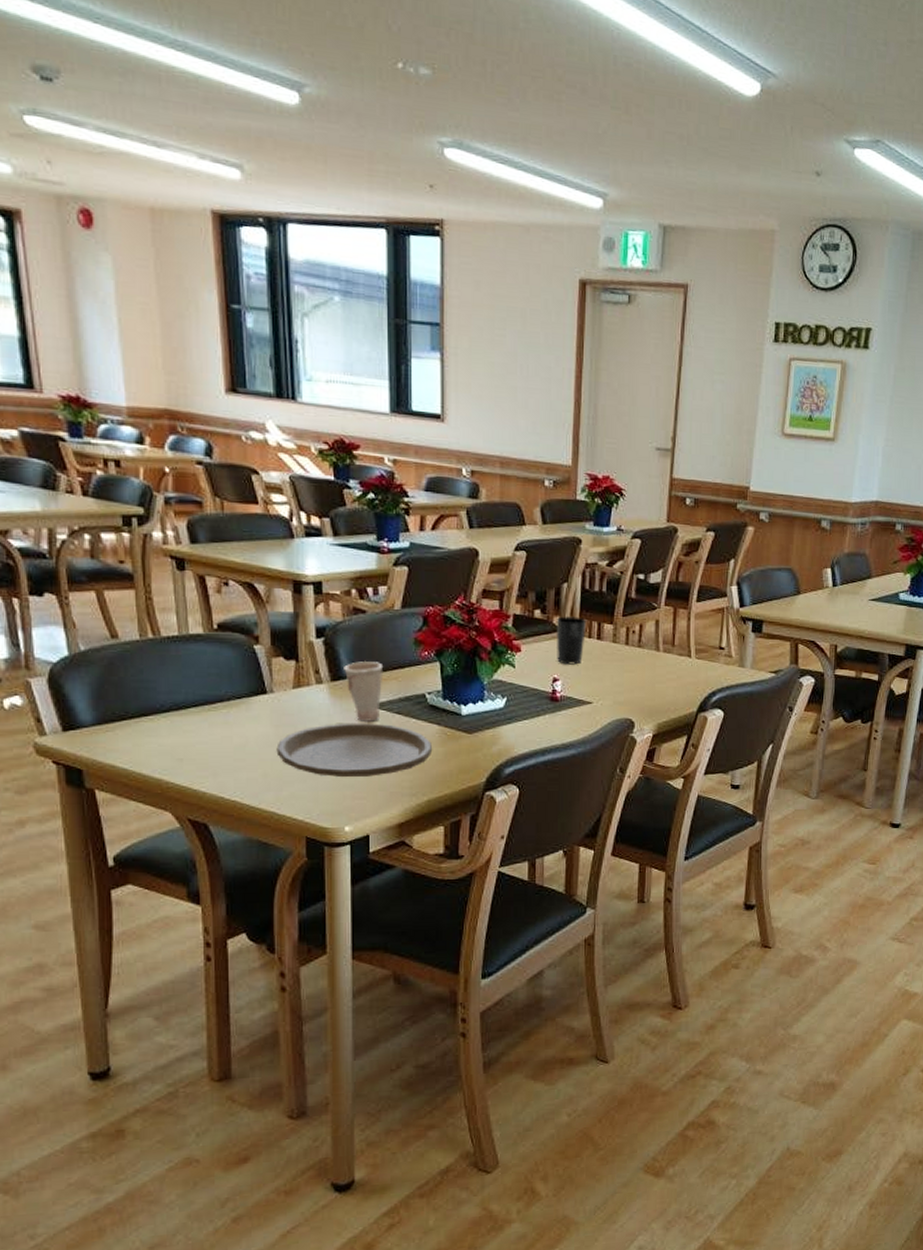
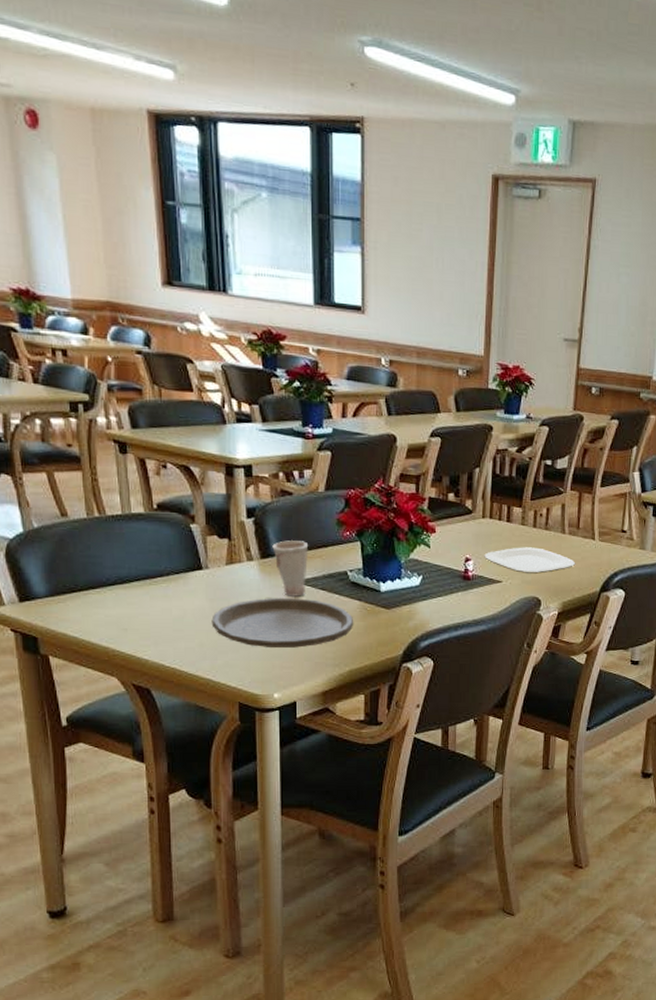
cup: present [556,616,587,665] -> none [468,499,498,546]
plate: none [573,666,671,694] -> present [484,547,576,574]

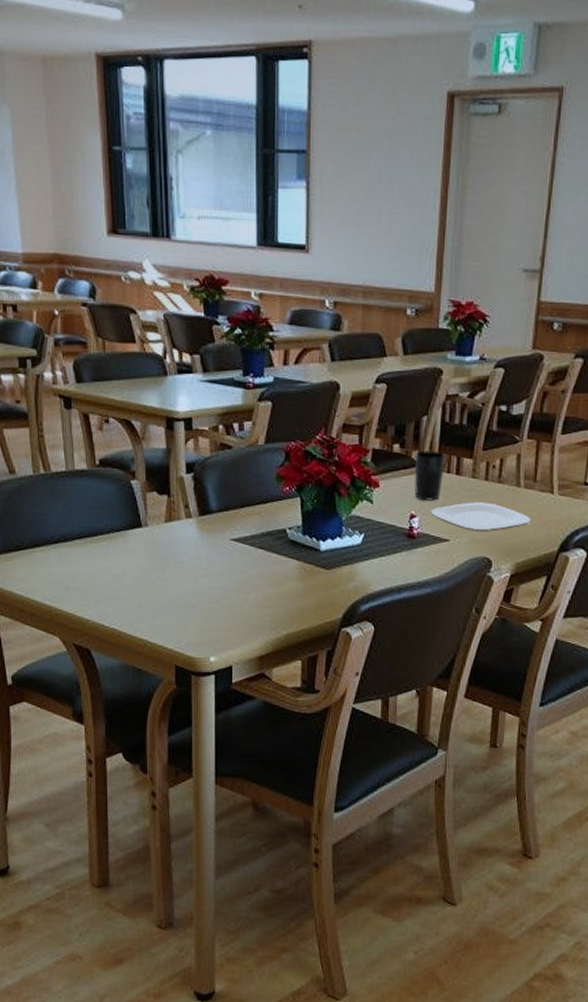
plate: present [211,597,354,649] -> none [150,556,292,610]
cup: present [272,539,309,598] -> none [211,495,248,557]
cup: none [468,499,498,546] -> present [414,450,446,501]

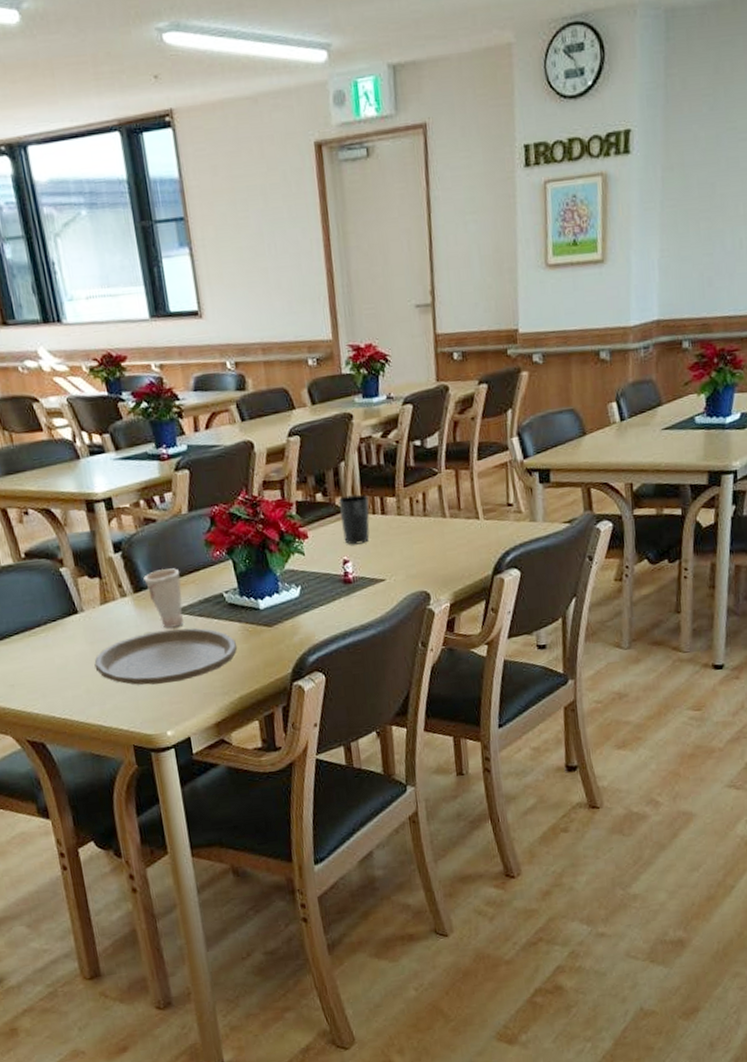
plate: none [150,556,292,610] -> present [94,627,238,685]
cup: none [211,495,248,557] -> present [143,568,183,629]
plate: present [430,502,532,532] -> none [362,537,462,568]

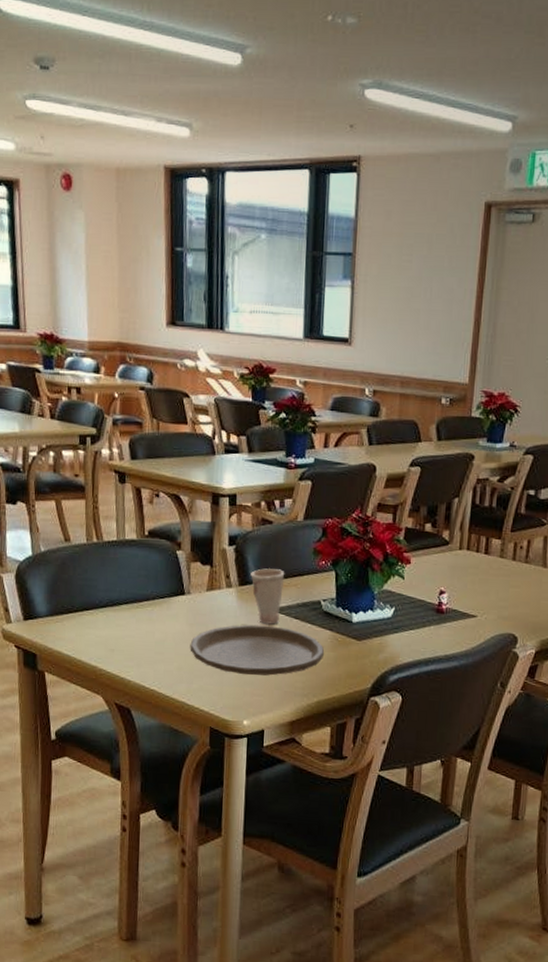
cup: present [338,494,370,545] -> none [444,530,476,578]

